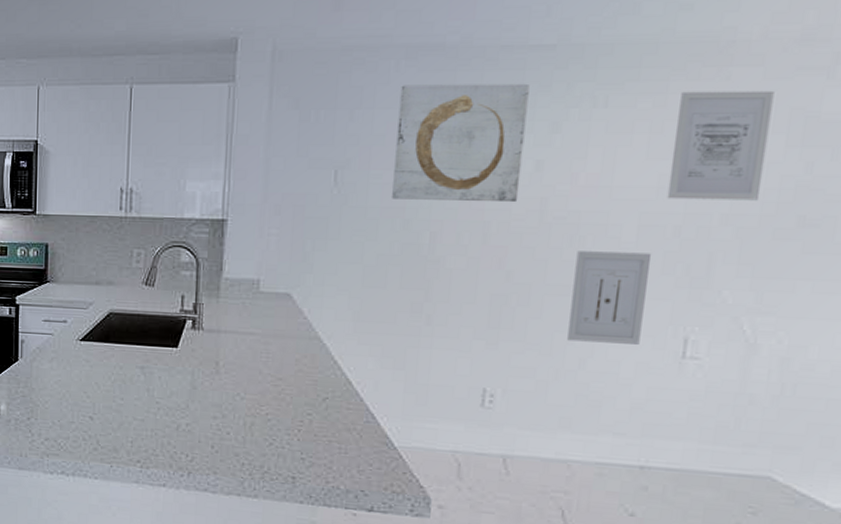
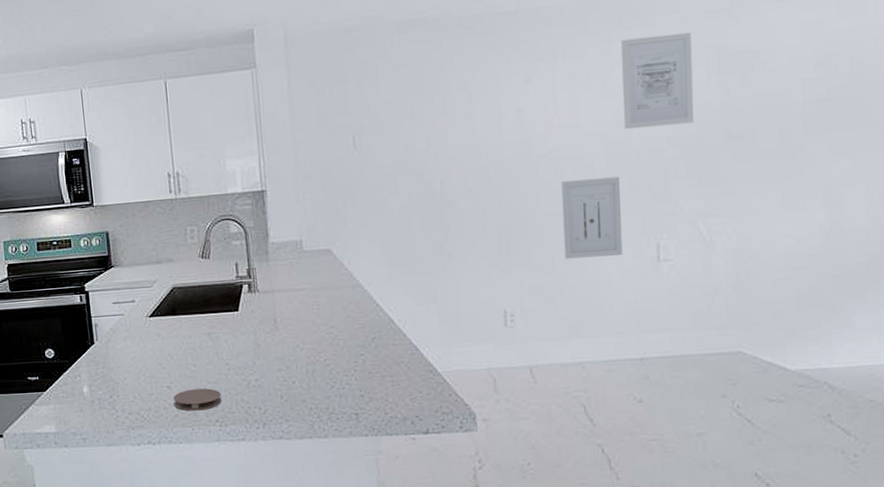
coaster: none [94,423,147,448] -> present [173,388,222,411]
wall art: present [390,83,530,203] -> none [397,45,507,155]

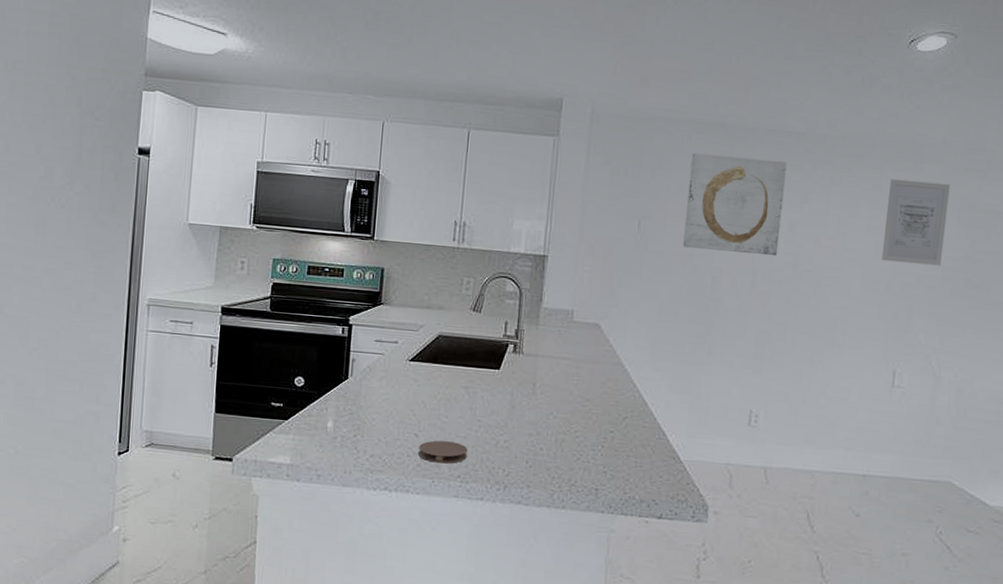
wall art: none [397,45,507,155] -> present [682,153,787,256]
wall art: present [561,176,623,259] -> none [812,298,871,375]

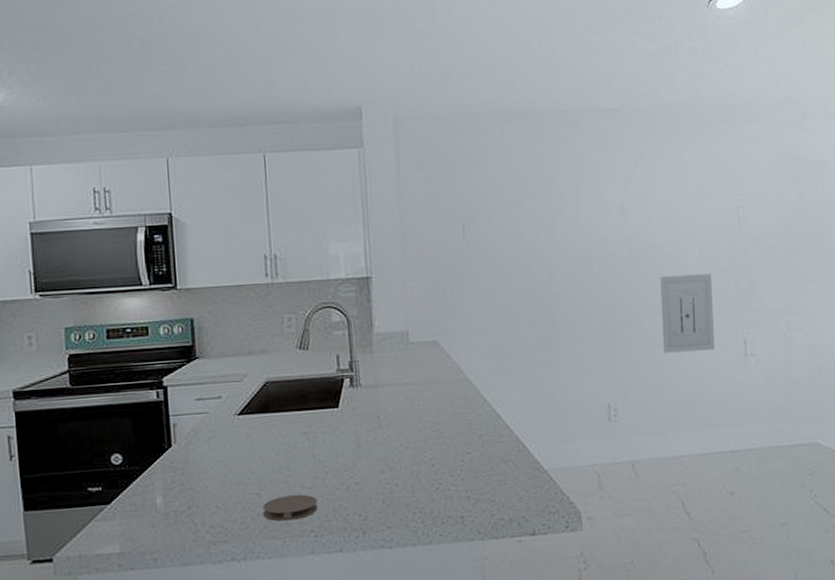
wall art: present [682,153,787,256] -> none [507,141,611,245]
wall art: none [812,298,871,375] -> present [660,273,715,353]
wall art: present [881,178,950,266] -> none [711,140,774,229]

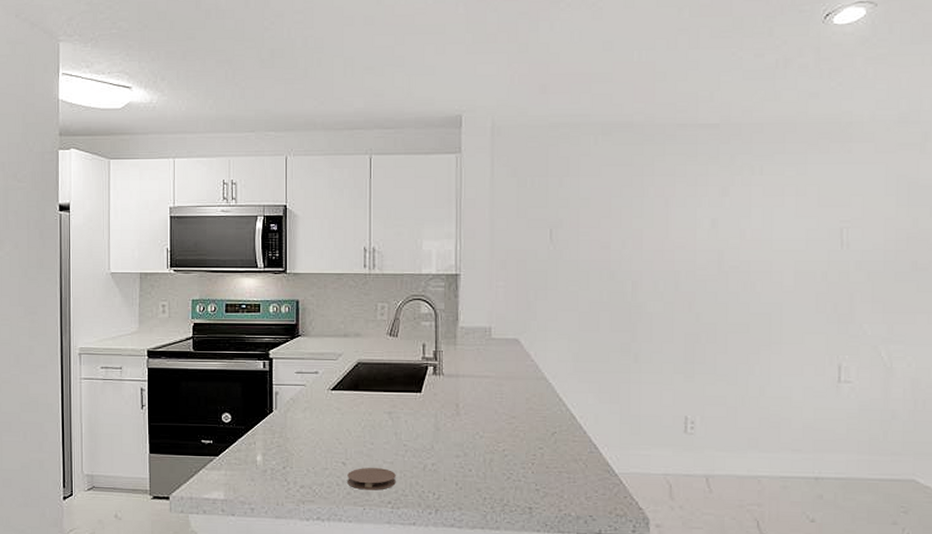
wall art: present [660,273,715,353] -> none [749,294,808,372]

